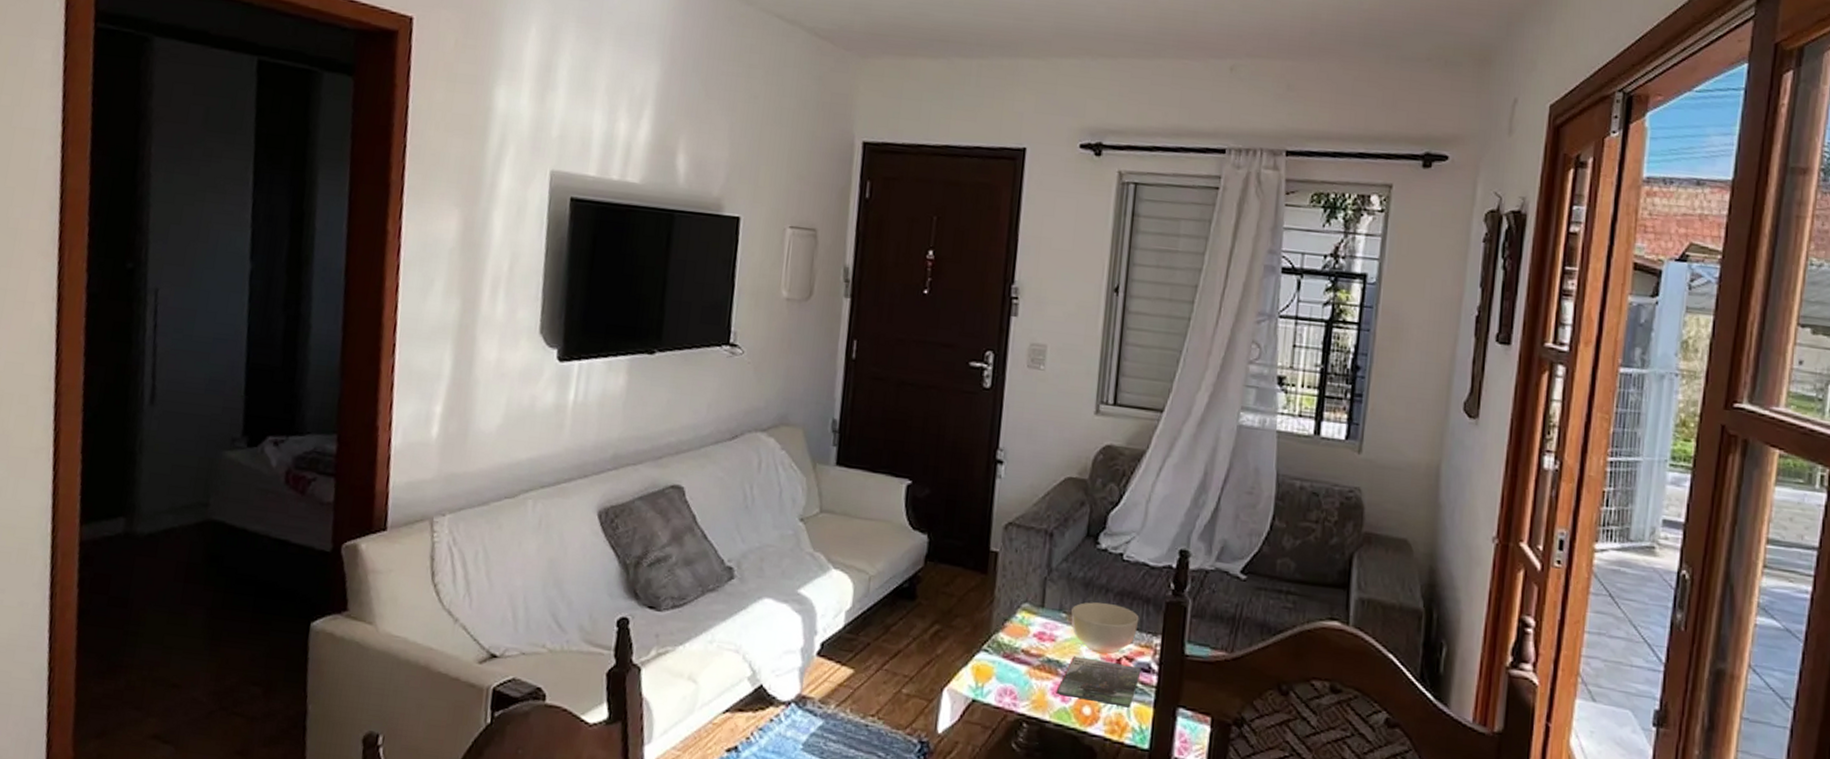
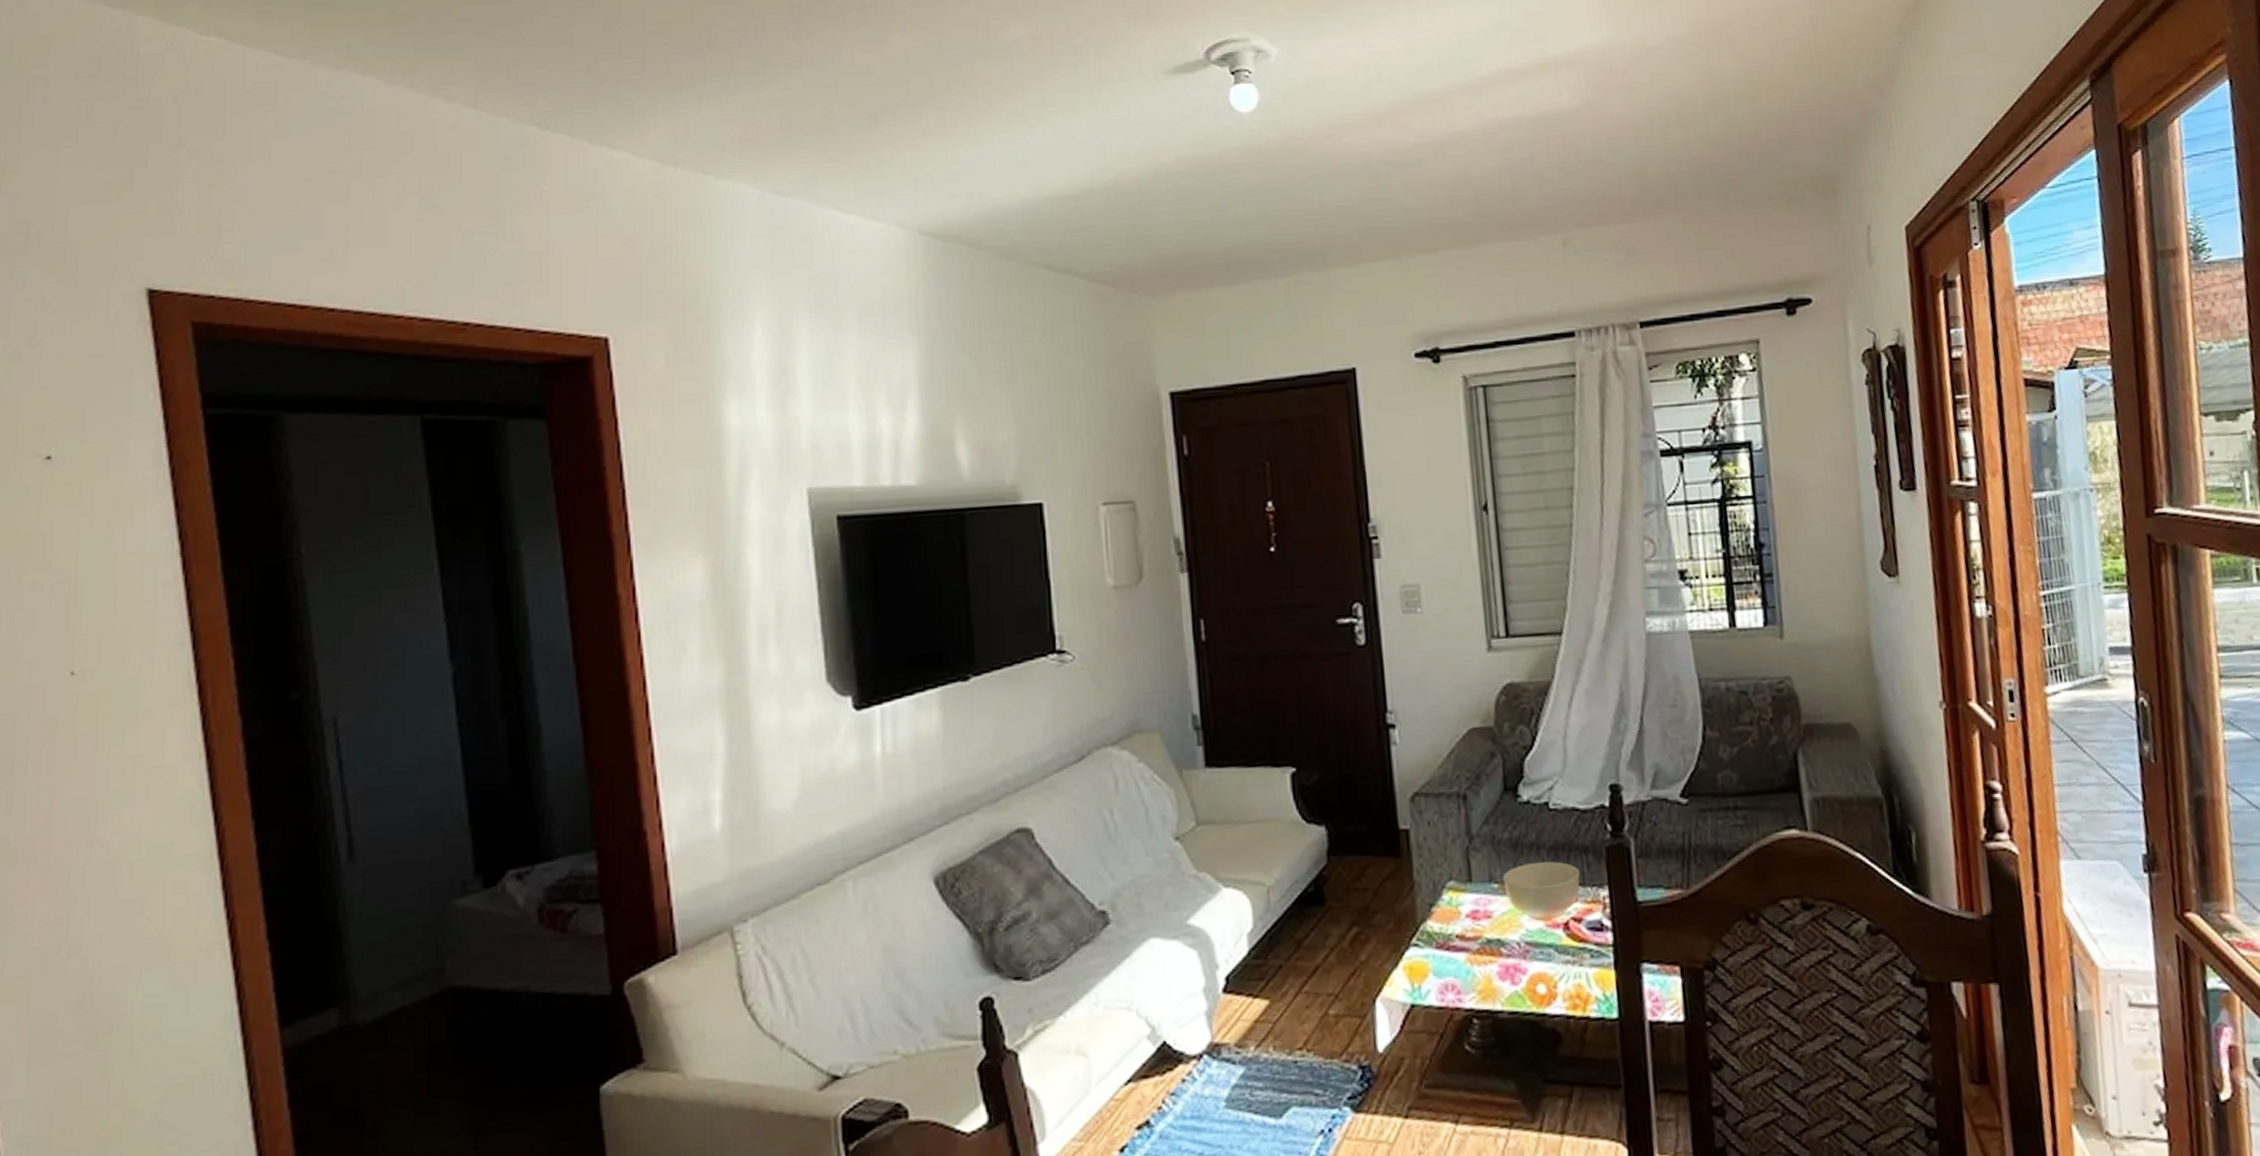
magazine: present [1056,656,1142,708] -> none [1503,926,1594,978]

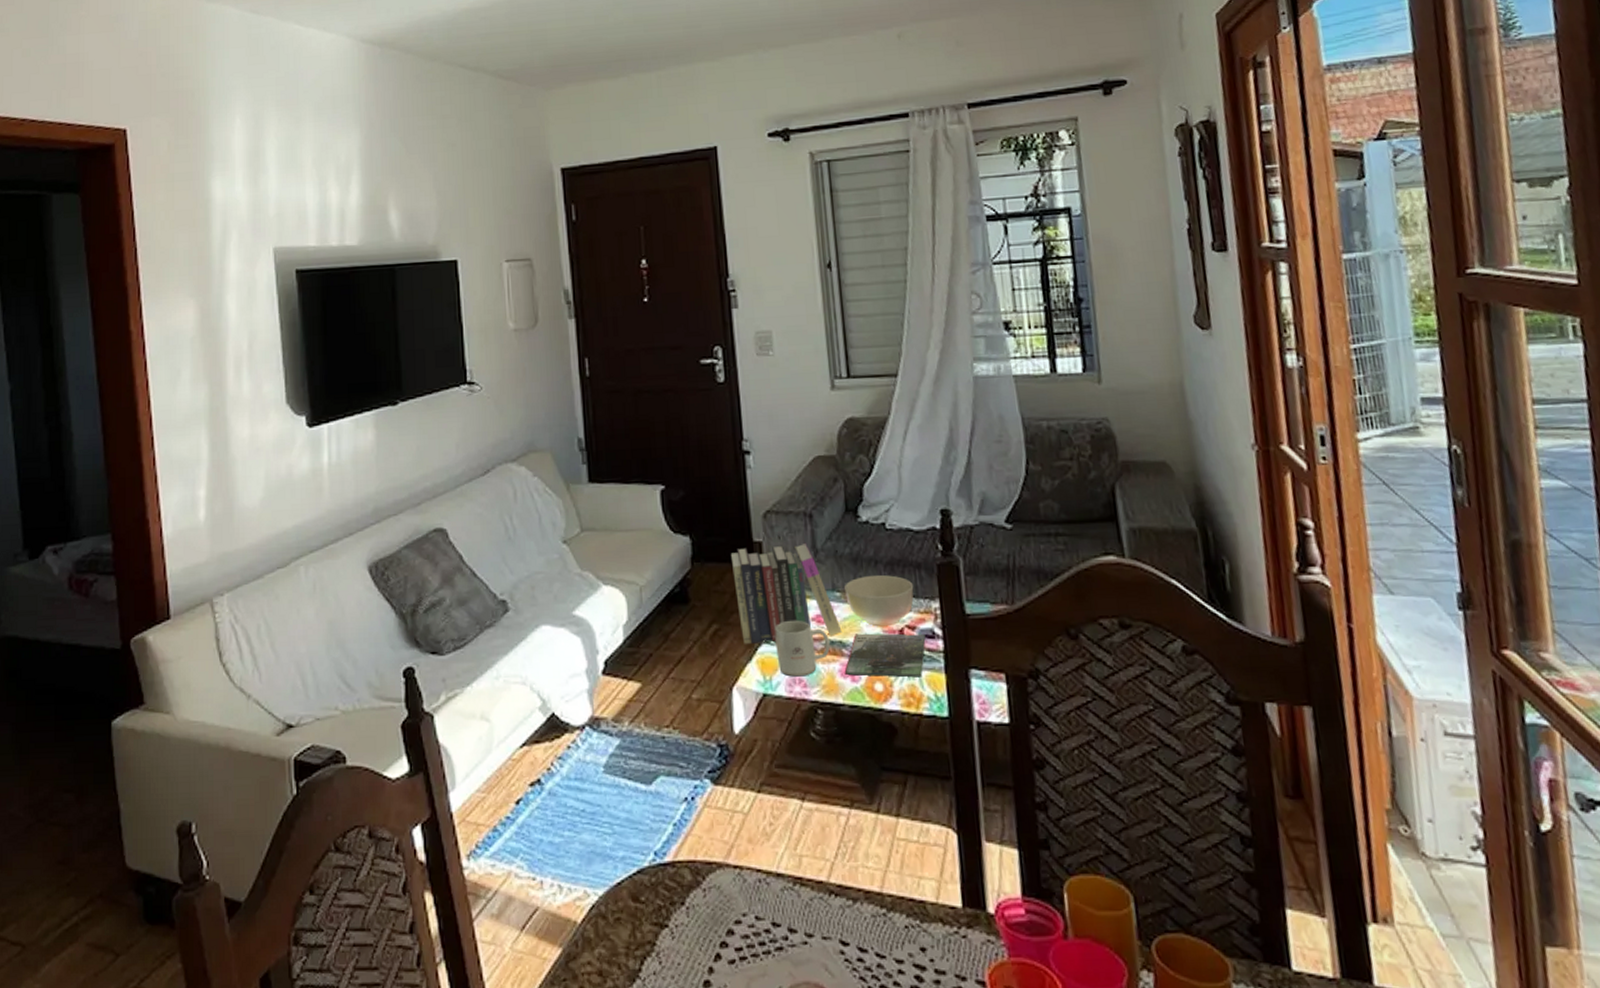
books: none [1373,828,1500,948] -> present [730,542,842,644]
mug: none [1424,917,1487,983] -> present [774,620,830,677]
magazine: none [1503,926,1594,978] -> present [844,633,926,678]

